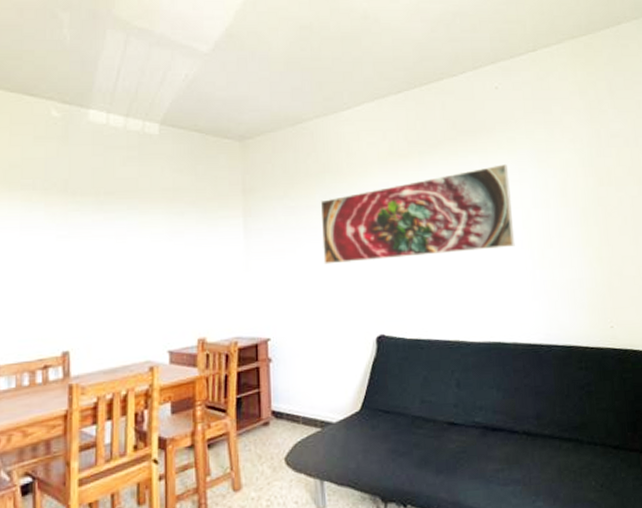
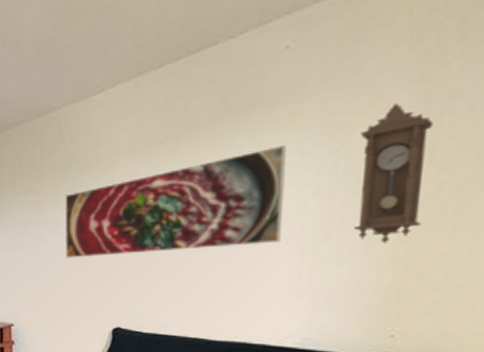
pendulum clock: none [558,137,613,247] -> present [354,104,434,244]

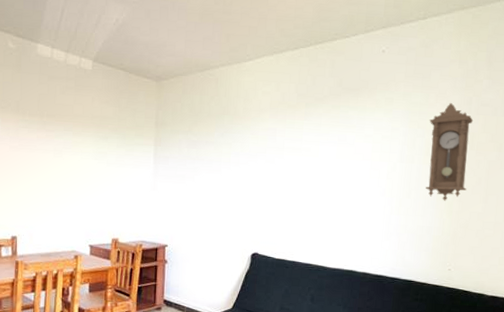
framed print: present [65,145,287,258] -> none [215,121,383,194]

